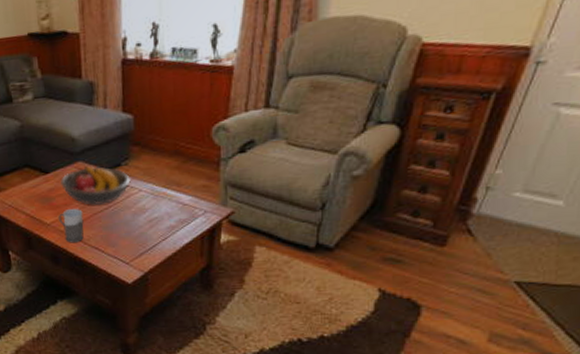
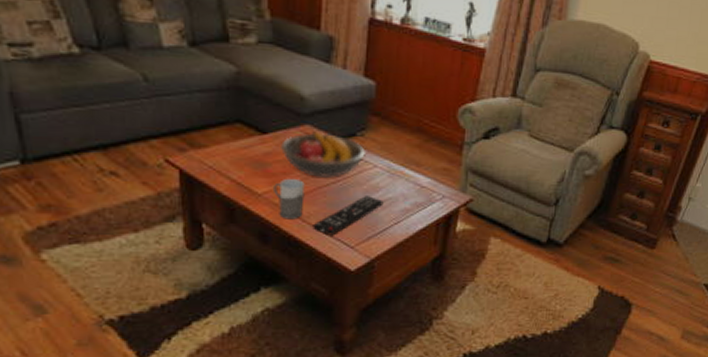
remote control: none [93,216,151,255] -> present [313,194,384,236]

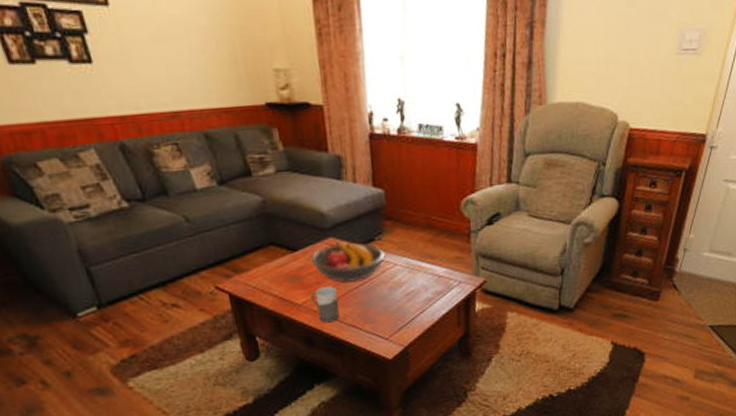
remote control: present [313,194,384,236] -> none [349,290,408,332]

